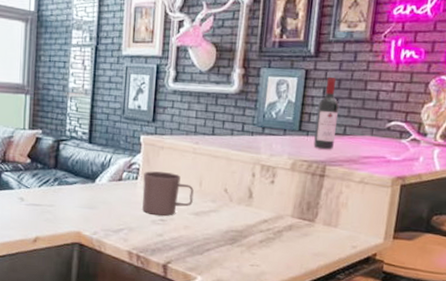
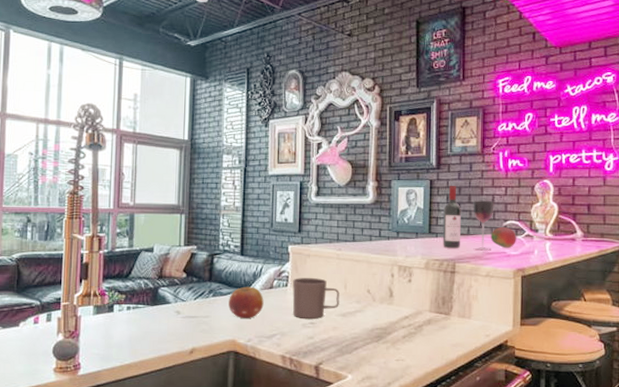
fruit: none [74,176,112,211] -> present [229,286,264,318]
wineglass: none [349,95,379,155] -> present [473,200,494,252]
fruit: none [369,127,401,154] -> present [490,226,516,249]

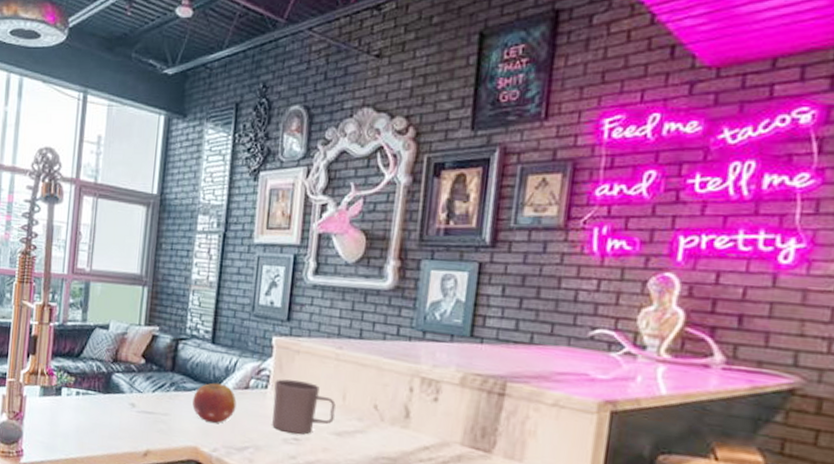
wine bottle: present [443,185,461,249] -> none [489,271,523,363]
wineglass: present [473,200,494,252] -> none [538,295,578,371]
fruit: present [490,226,516,249] -> none [565,336,609,370]

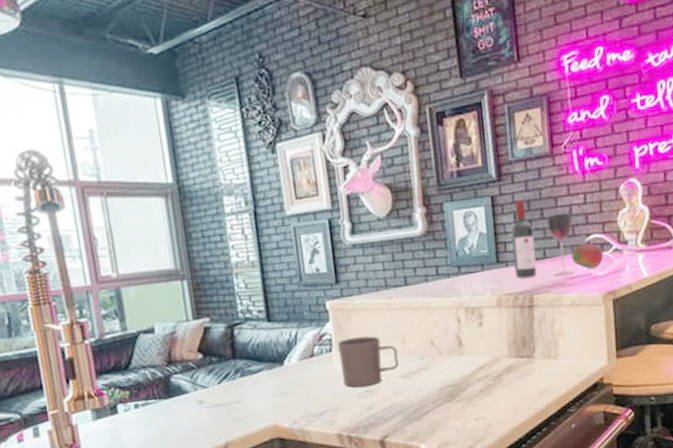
fruit: present [192,382,237,423] -> none [261,357,307,398]
wine bottle: none [489,271,523,363] -> present [511,199,538,279]
wineglass: none [538,295,578,371] -> present [546,212,574,277]
fruit: none [565,336,609,370] -> present [571,242,603,270]

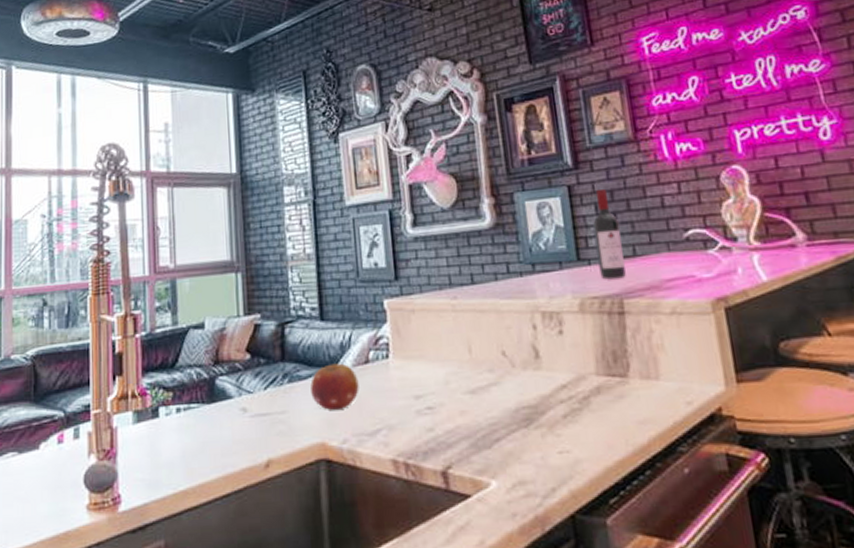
fruit: none [261,357,307,398] -> present [310,363,359,410]
mug: present [338,336,399,388] -> none [395,341,465,403]
wineglass: present [546,212,574,277] -> none [634,203,673,278]
fruit: present [571,242,603,270] -> none [667,238,708,271]

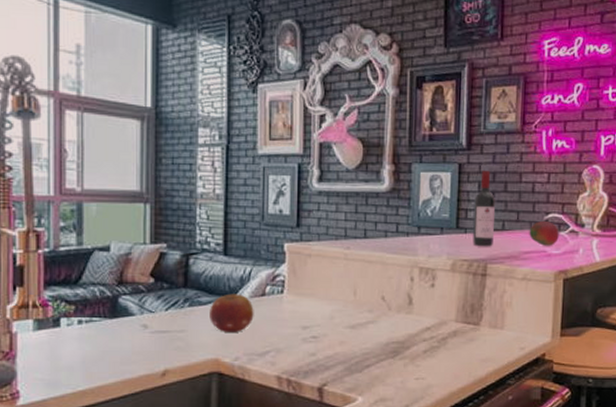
fruit: none [667,238,708,271] -> present [529,220,559,247]

